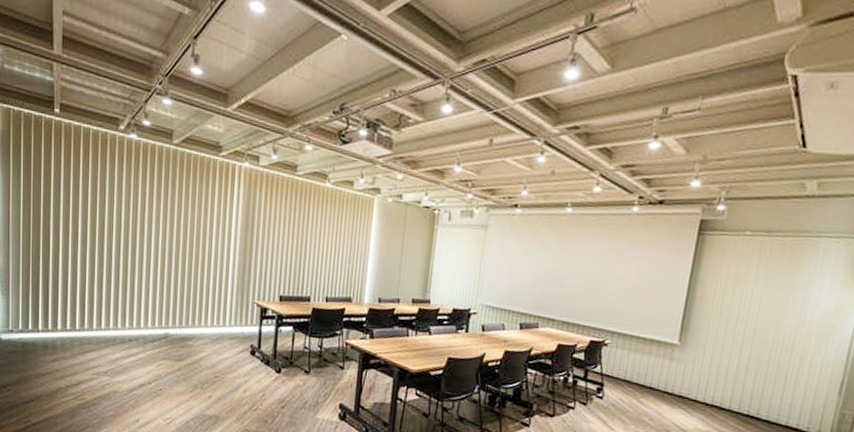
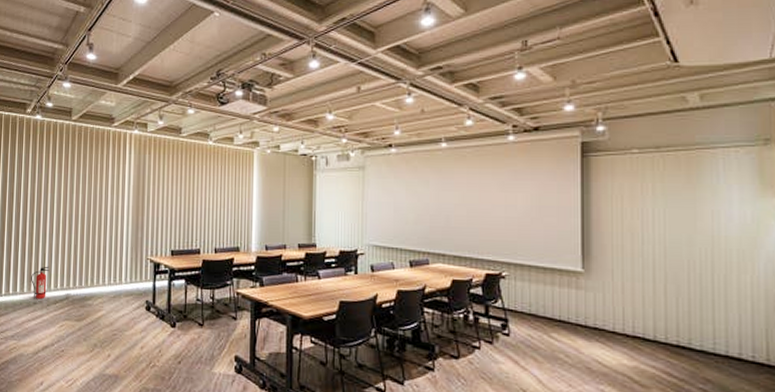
fire extinguisher: none [124,302,147,337] -> present [30,266,50,300]

